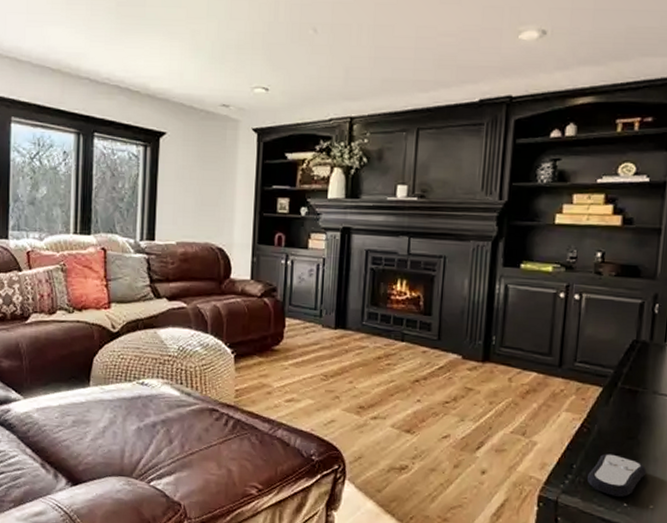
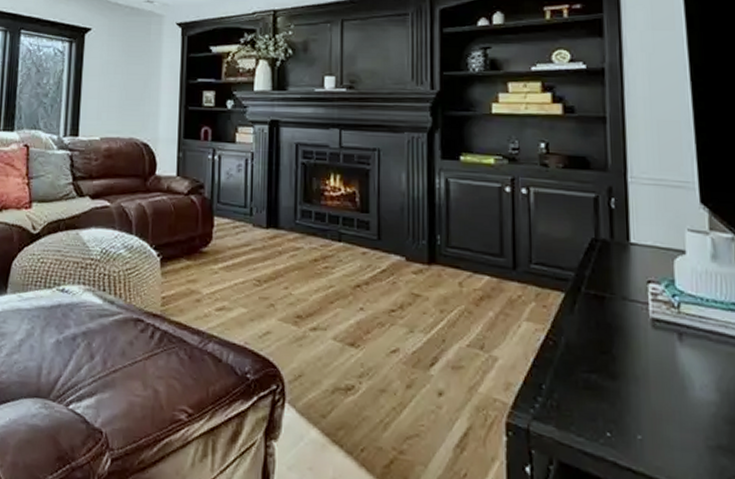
remote control: present [587,453,647,498] -> none [560,371,628,426]

